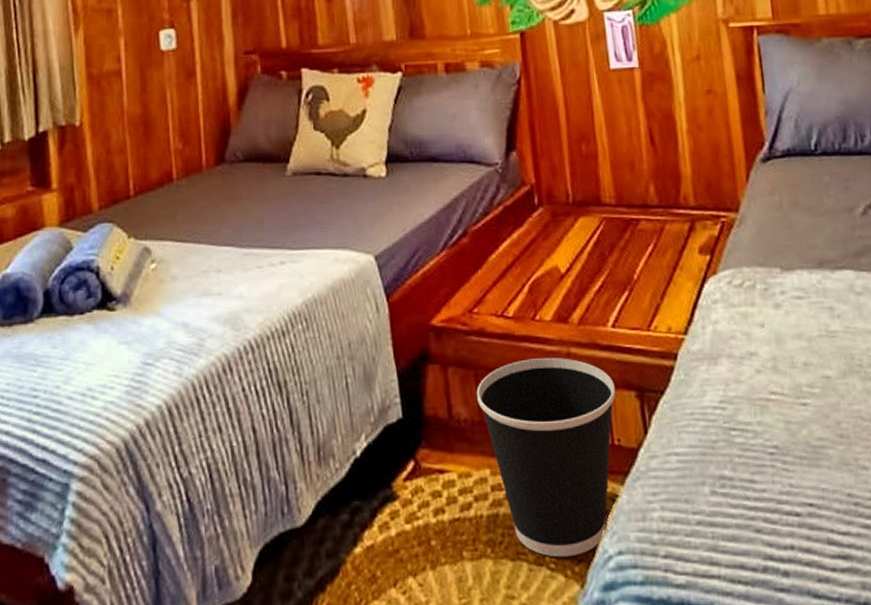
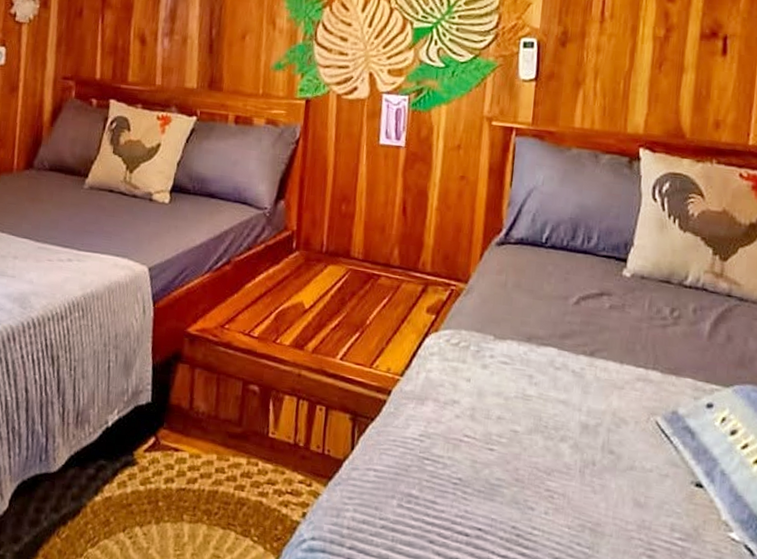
wastebasket: present [476,358,616,558] -> none [216,373,334,535]

